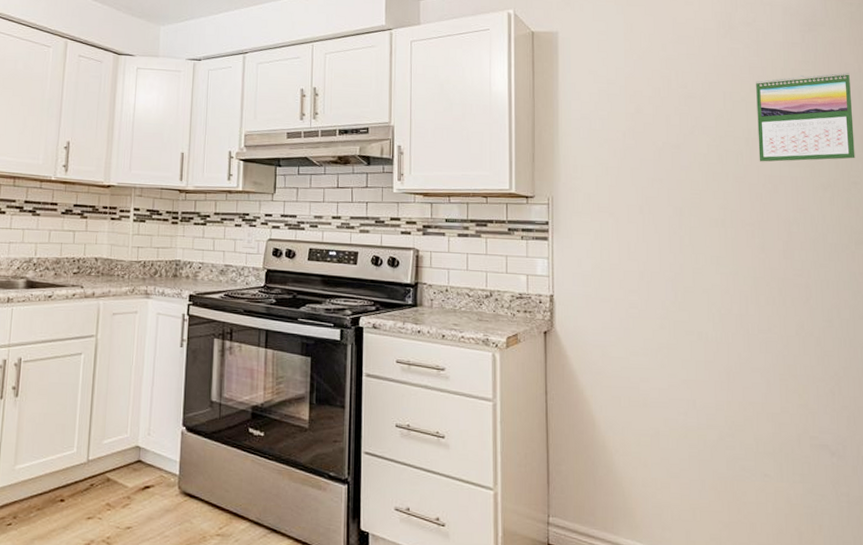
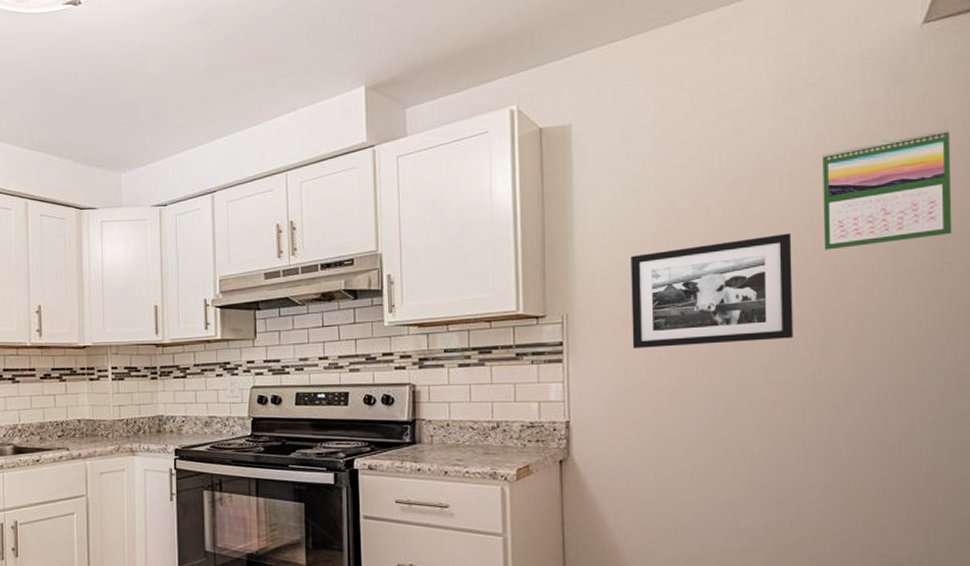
picture frame: none [606,144,737,236] -> present [631,233,793,348]

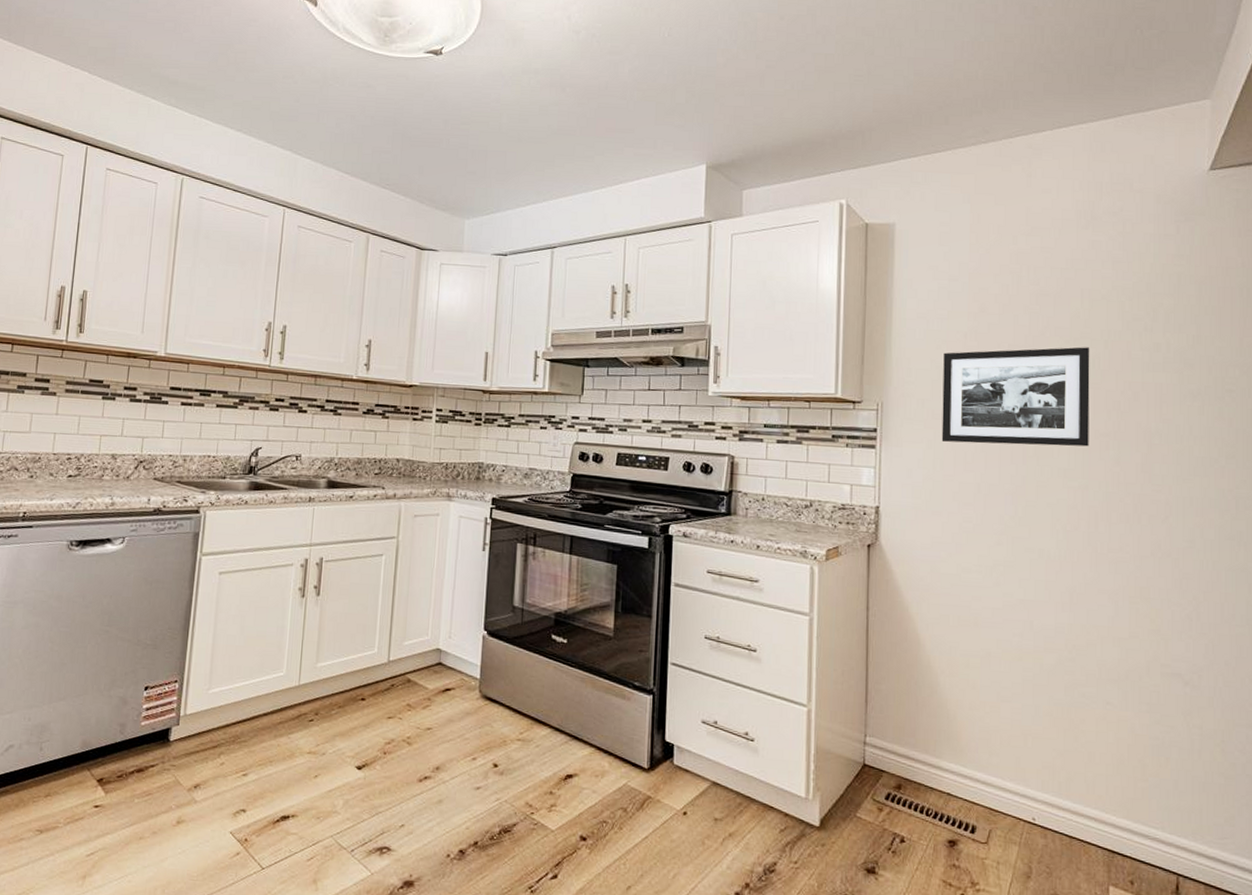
calendar: present [823,130,952,250] -> none [1119,268,1232,367]

